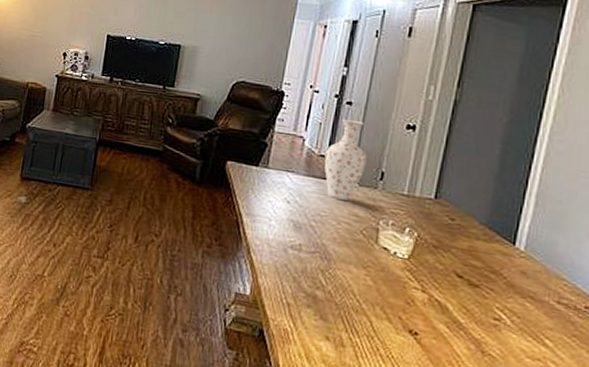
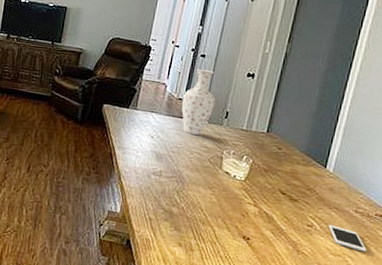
cell phone: none [522,318,576,357] -> present [328,224,367,252]

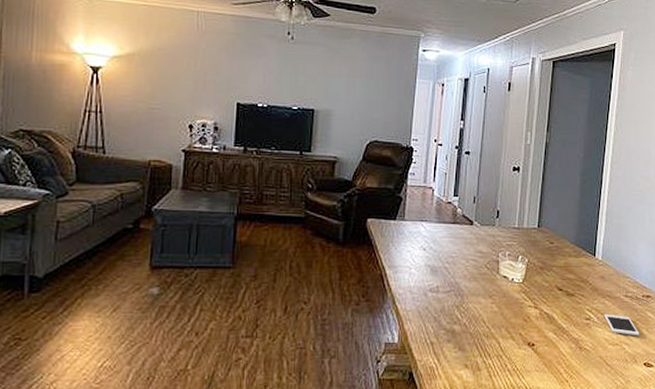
vase: present [181,68,216,135] -> none [452,167,485,240]

